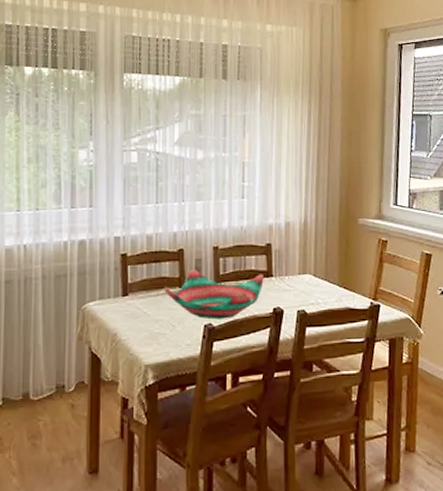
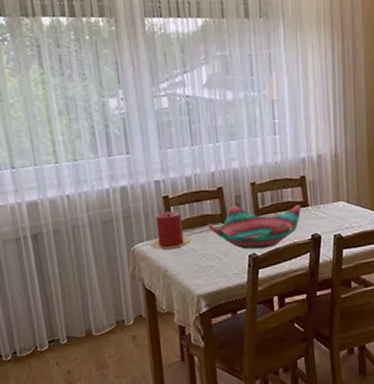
candle: none [102,270,146,312] -> present [150,211,192,251]

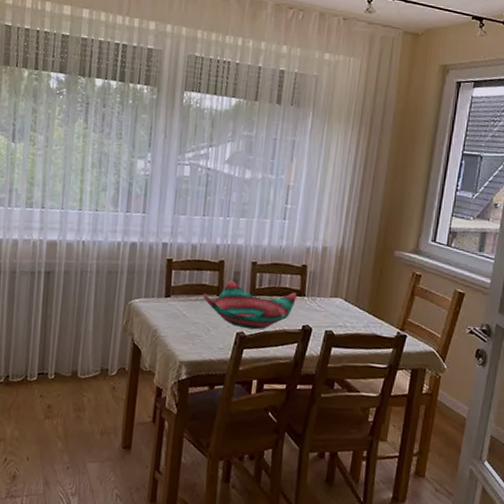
candle: present [150,211,192,251] -> none [146,273,186,312]

